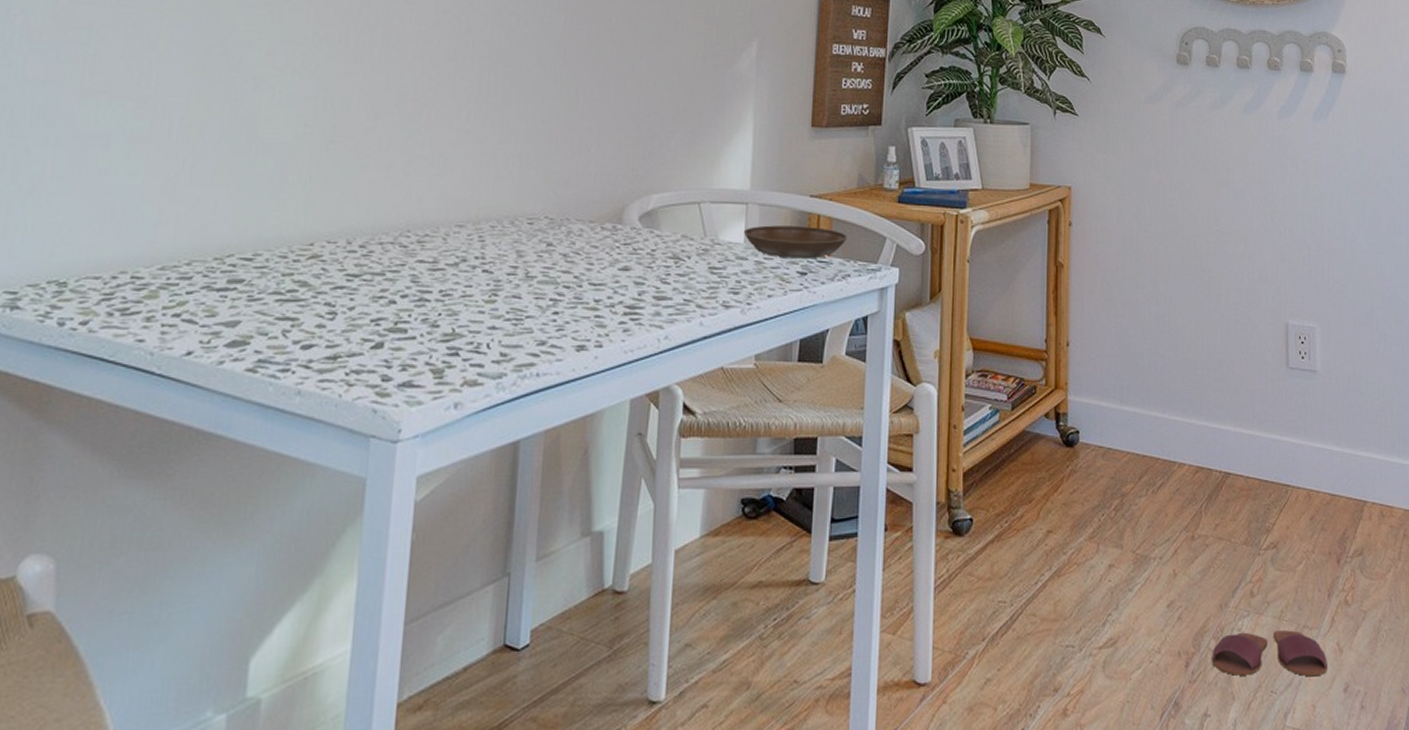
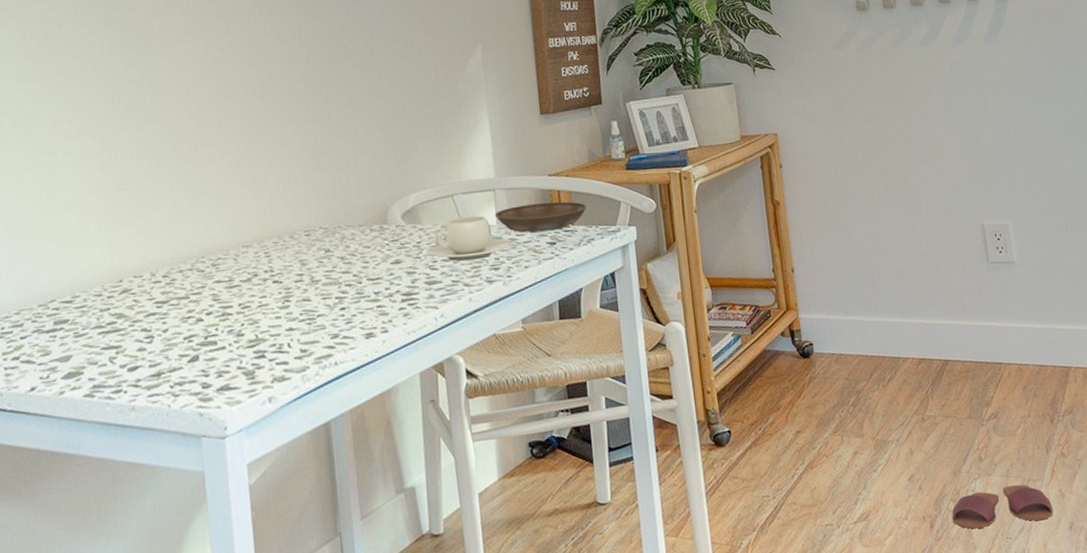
teacup: none [660,228,758,280] -> present [426,215,512,261]

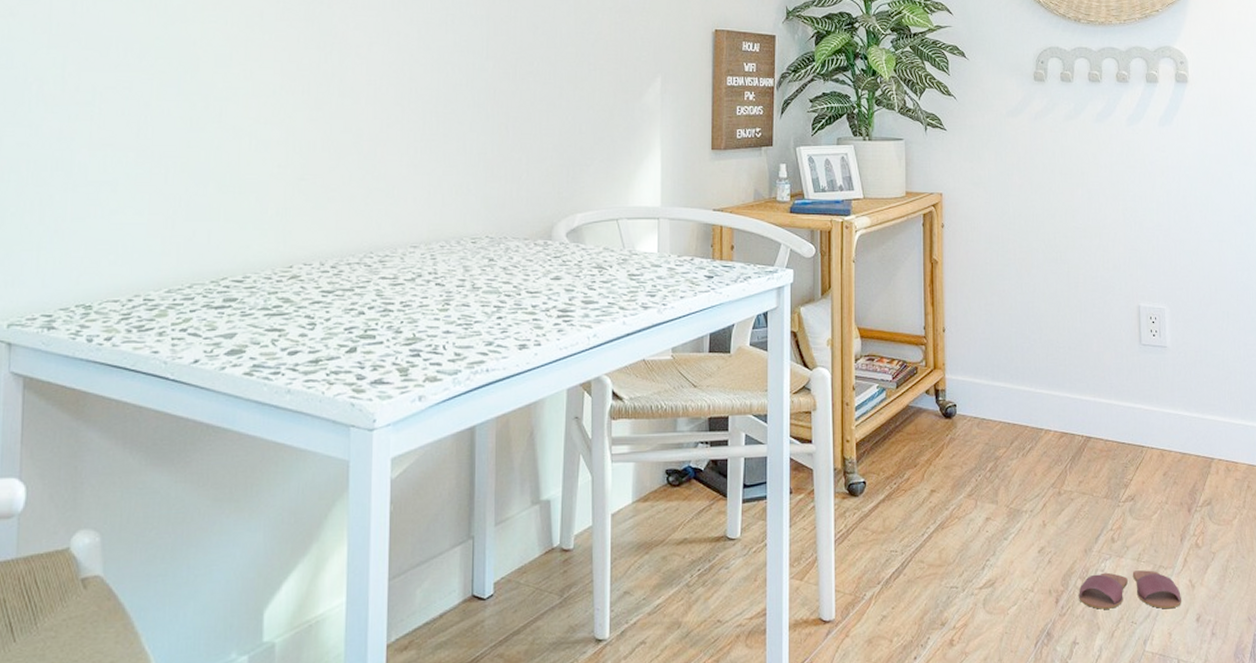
teacup: present [426,215,512,261] -> none [586,240,670,285]
saucer: present [494,201,587,233] -> none [656,236,747,264]

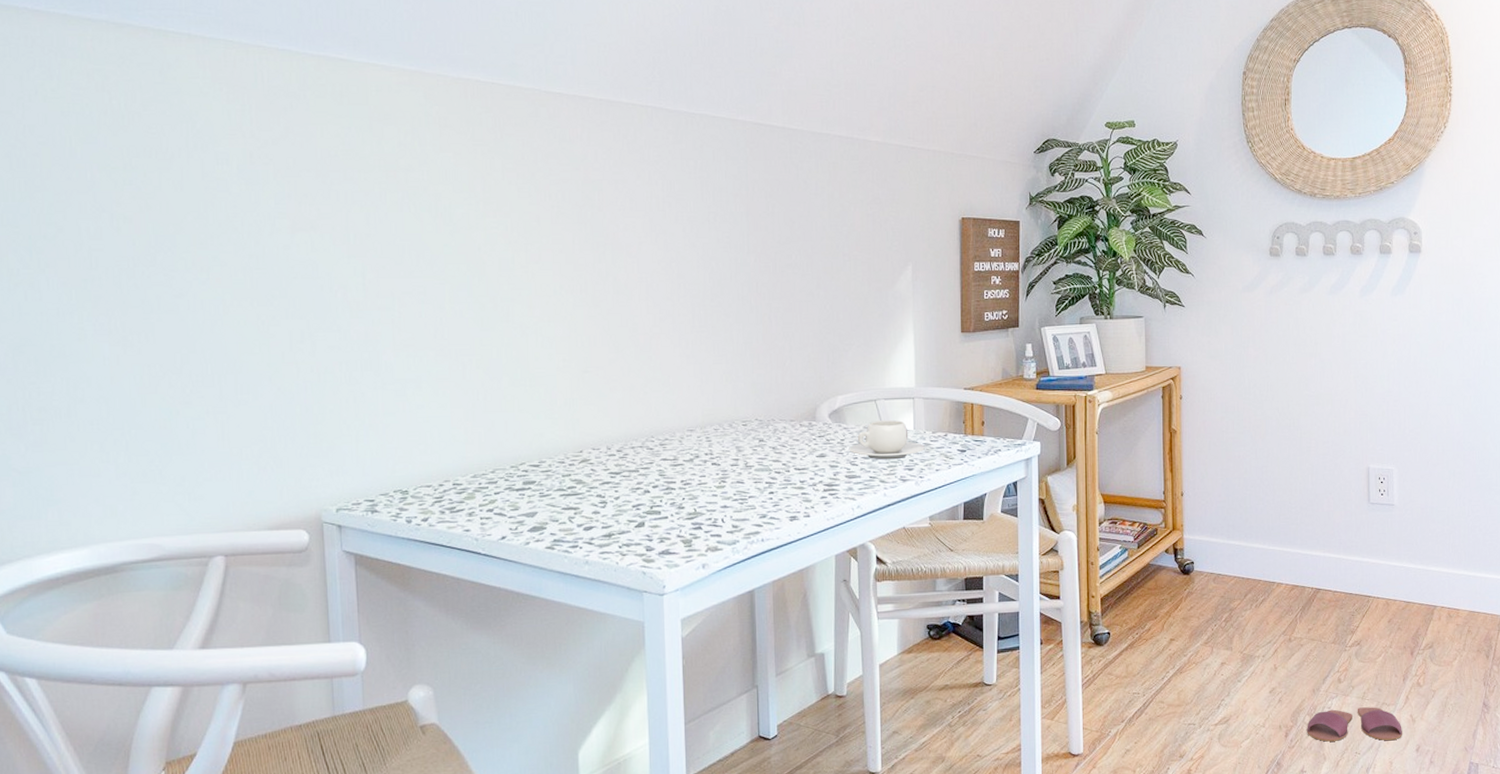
teacup: none [586,240,670,285] -> present [849,419,926,460]

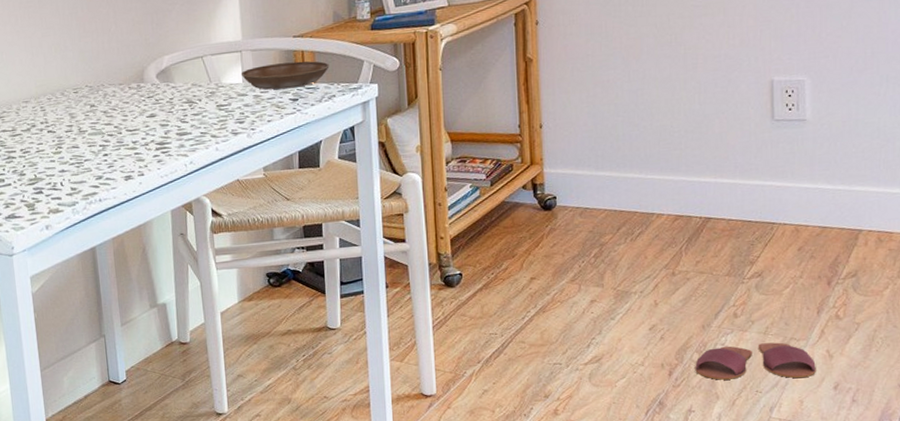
teacup: present [849,419,926,460] -> none [178,74,256,116]
saucer: none [912,413,997,440] -> present [240,61,330,90]

